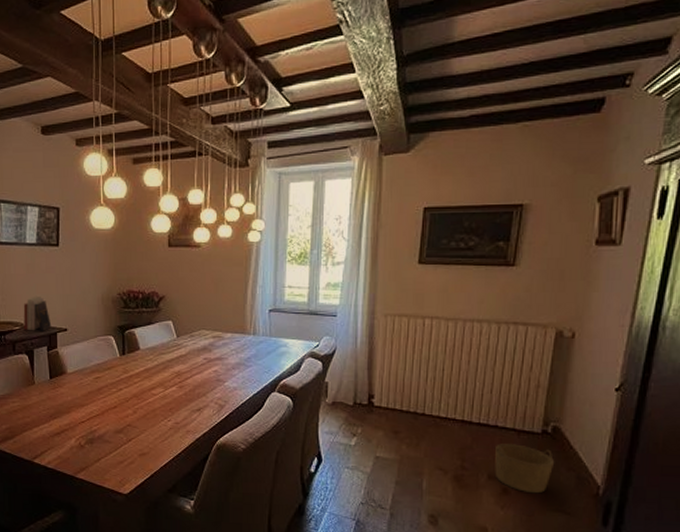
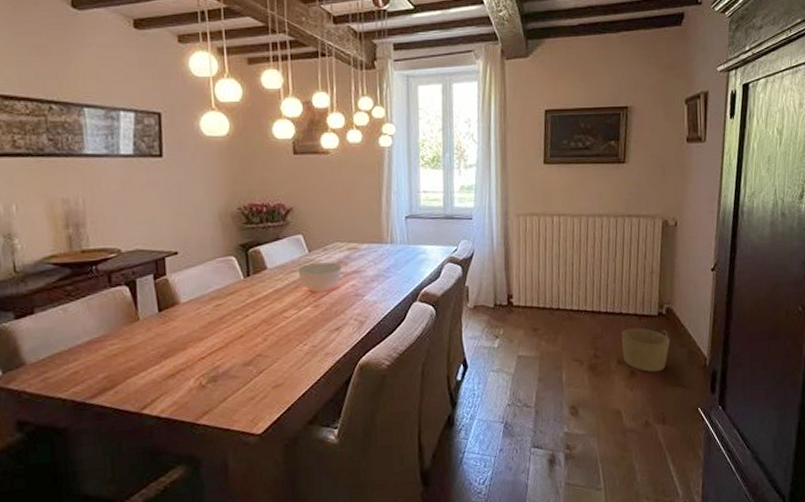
books: present [23,295,52,331] -> none [119,215,158,258]
bowl: none [166,348,206,375] -> present [298,262,342,293]

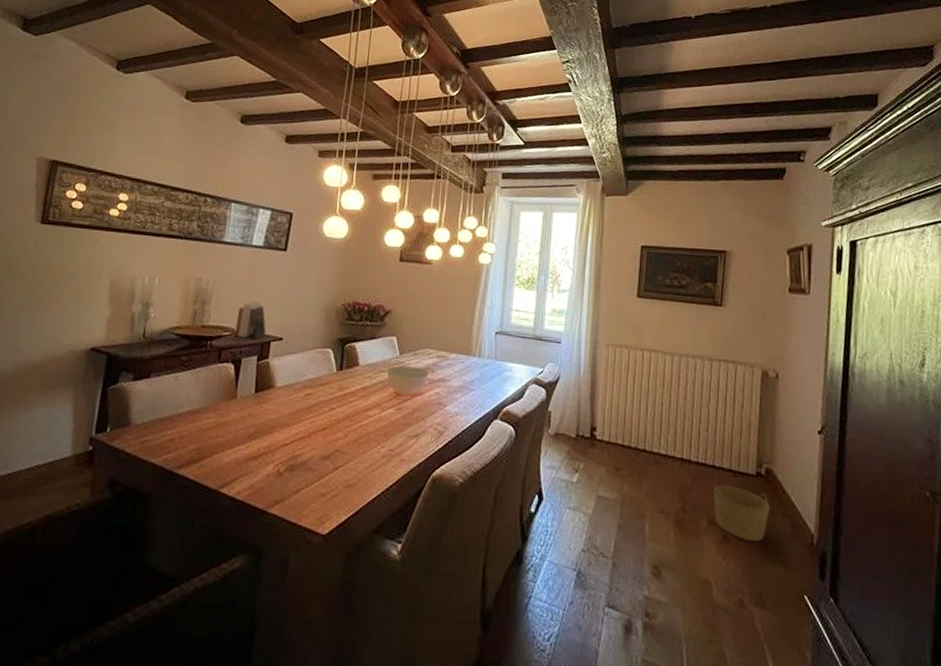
books: none [119,215,158,258] -> present [234,300,267,339]

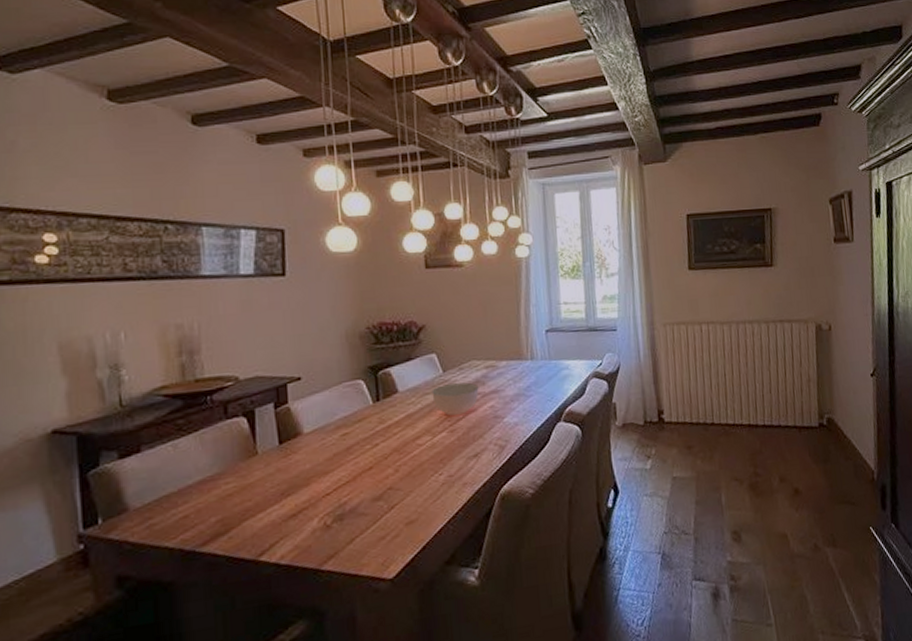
books: present [234,300,267,339] -> none [237,339,280,386]
basket: present [714,485,771,542] -> none [782,441,835,490]

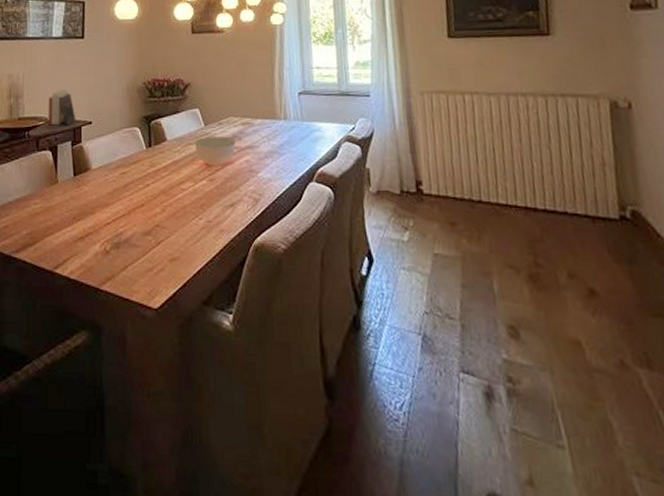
books: none [237,339,280,386] -> present [48,88,76,126]

